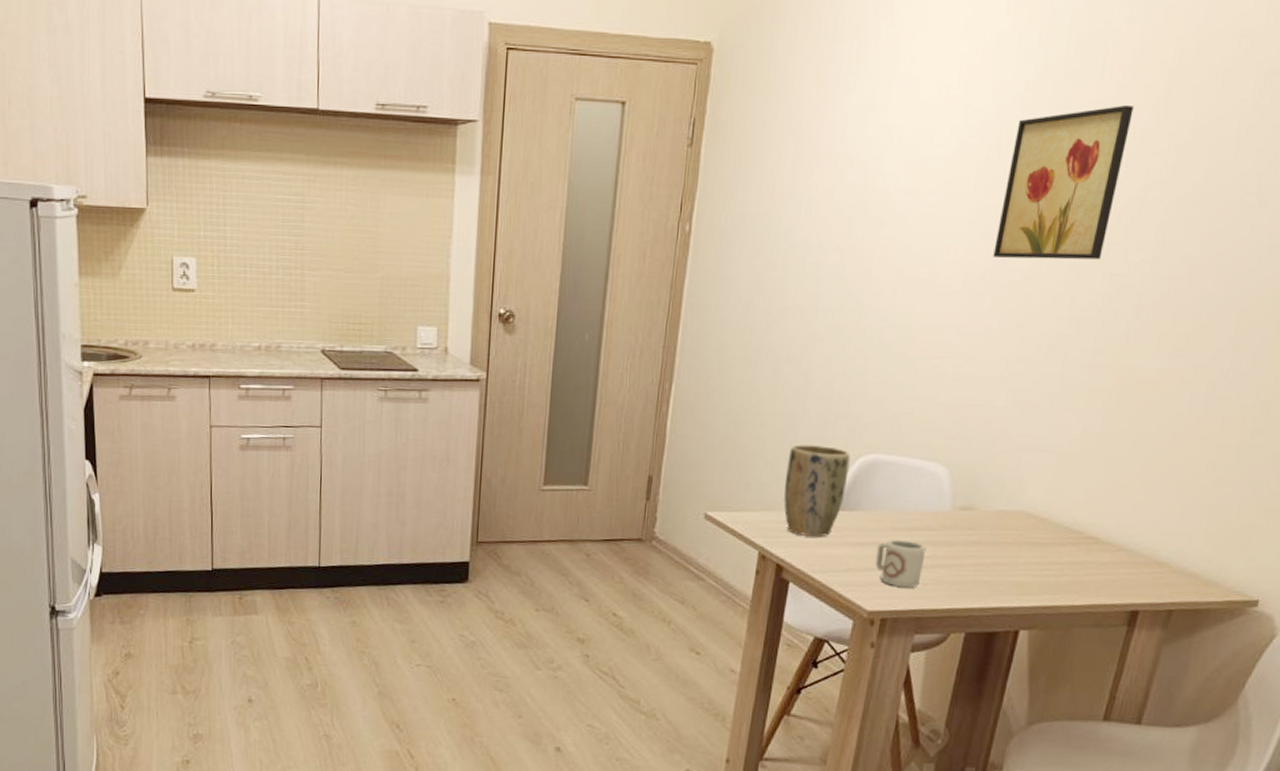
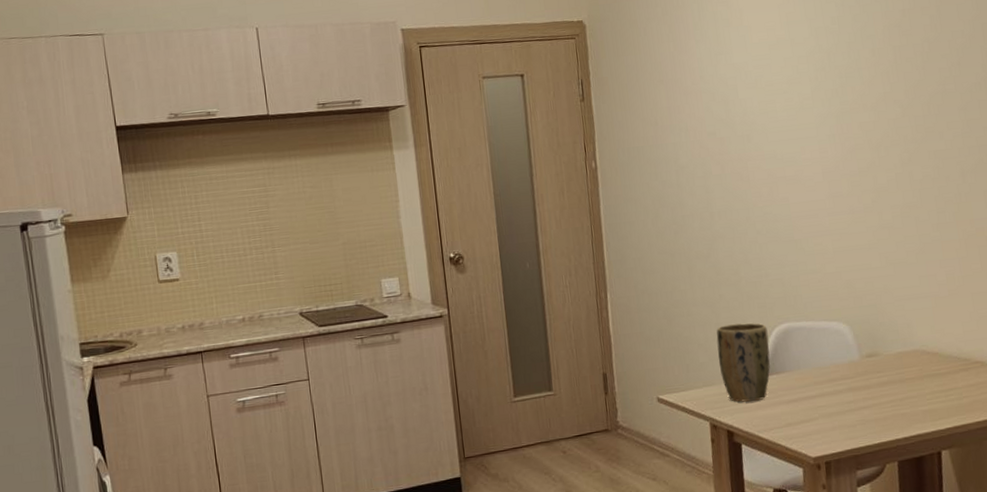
cup: present [875,539,926,588] -> none [807,390,850,432]
wall art: present [993,104,1134,260] -> none [833,24,924,151]

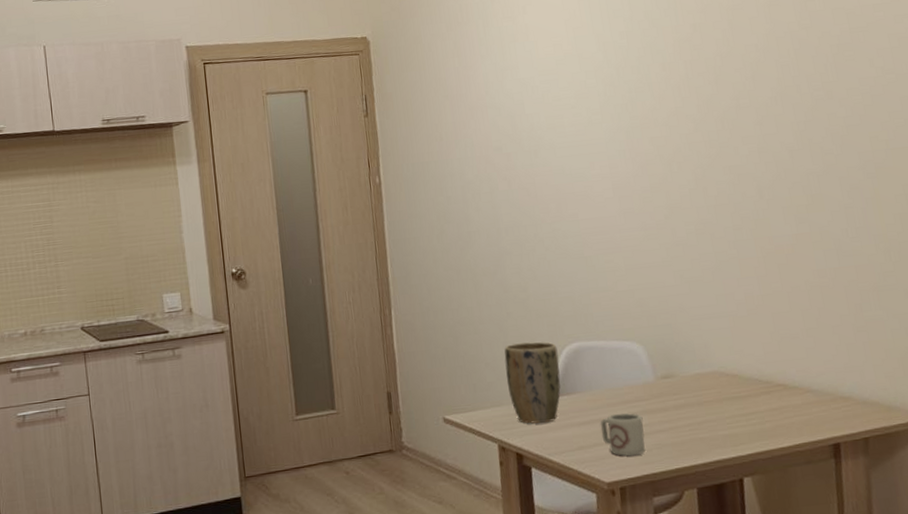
cup: none [807,390,850,432] -> present [600,413,646,456]

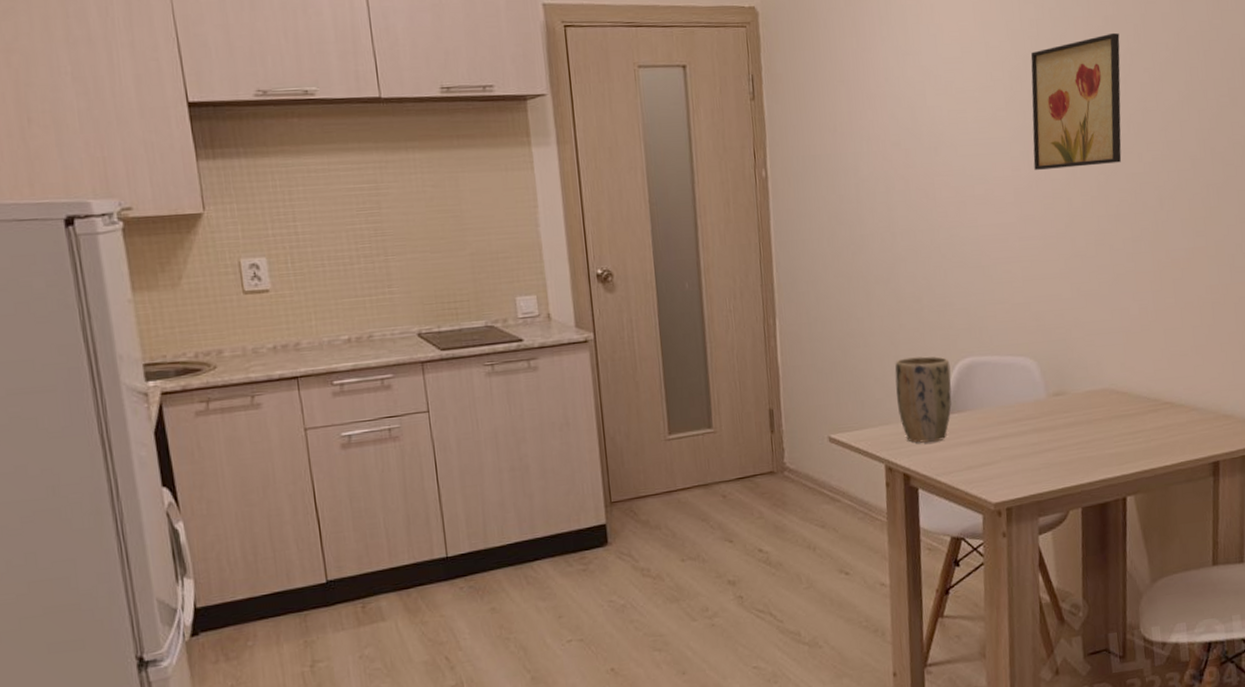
cup: present [600,413,646,456] -> none [989,431,1034,476]
wall art: none [622,38,718,167] -> present [1030,32,1122,170]

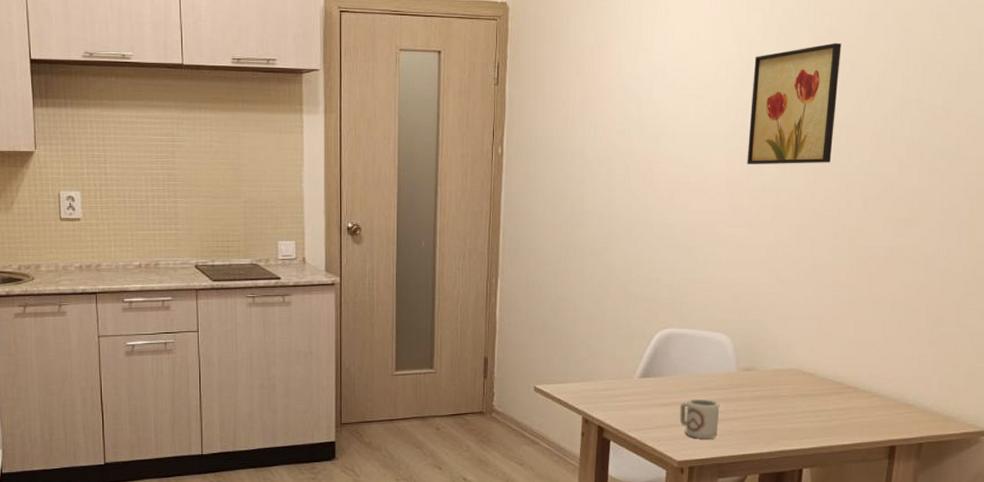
plant pot: present [895,356,952,443] -> none [598,324,650,401]
cup: none [989,431,1034,476] -> present [679,398,720,439]

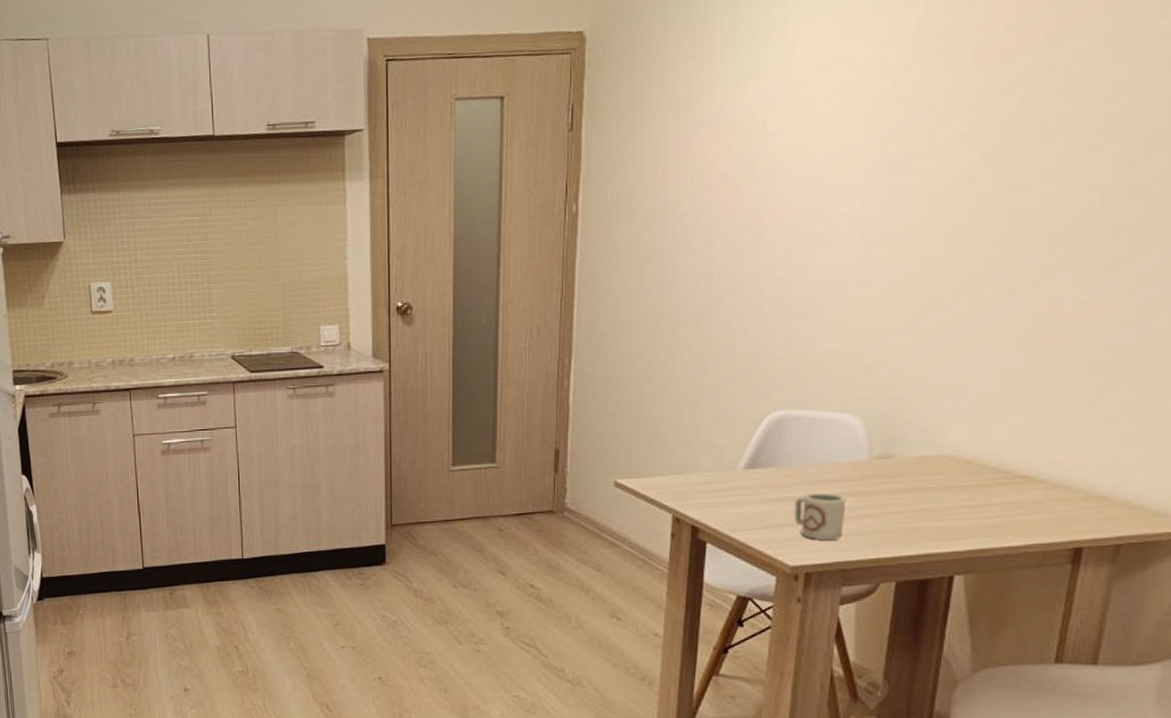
wall art: present [747,42,841,164] -> none [889,42,1024,206]

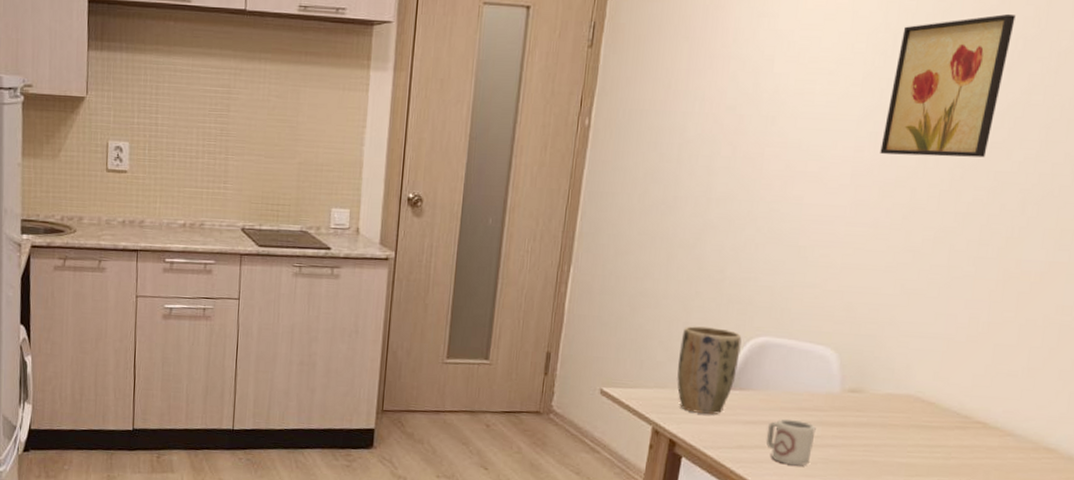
plant pot: none [693,406,758,497] -> present [677,326,742,415]
wall art: none [889,42,1024,206] -> present [880,13,1016,158]

